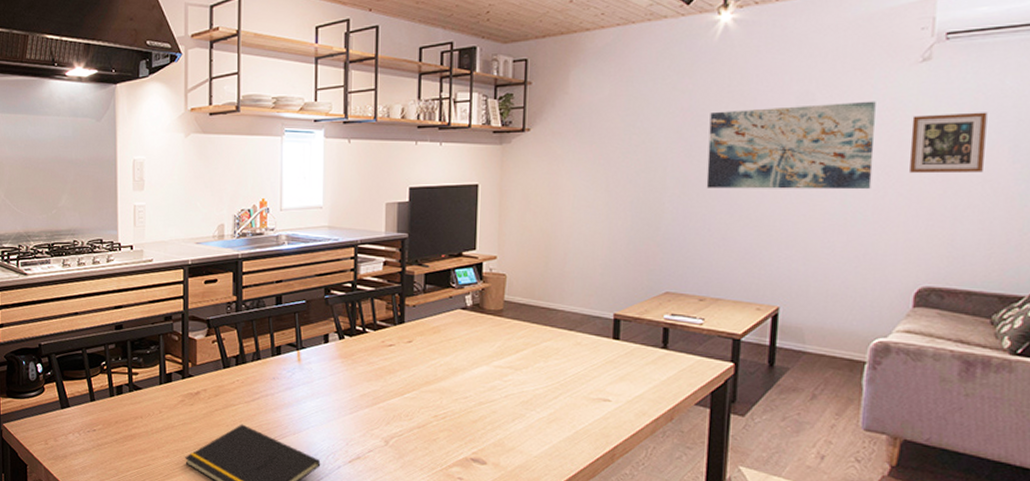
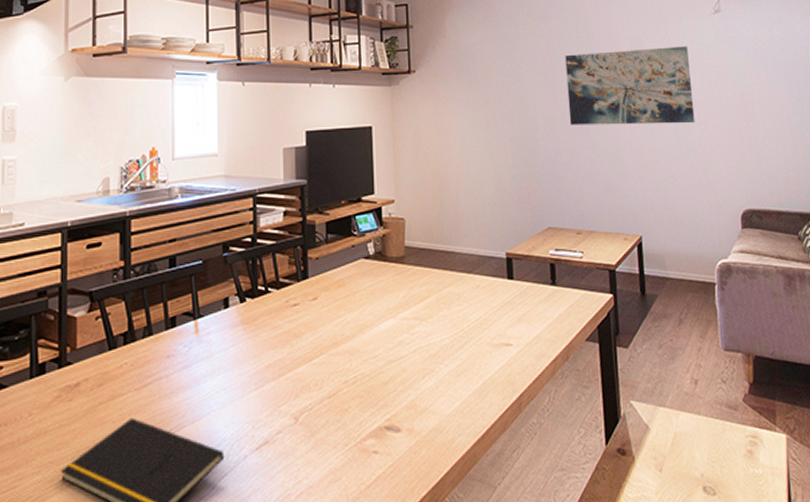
picture frame: present [910,112,988,174] -> none [715,56,770,109]

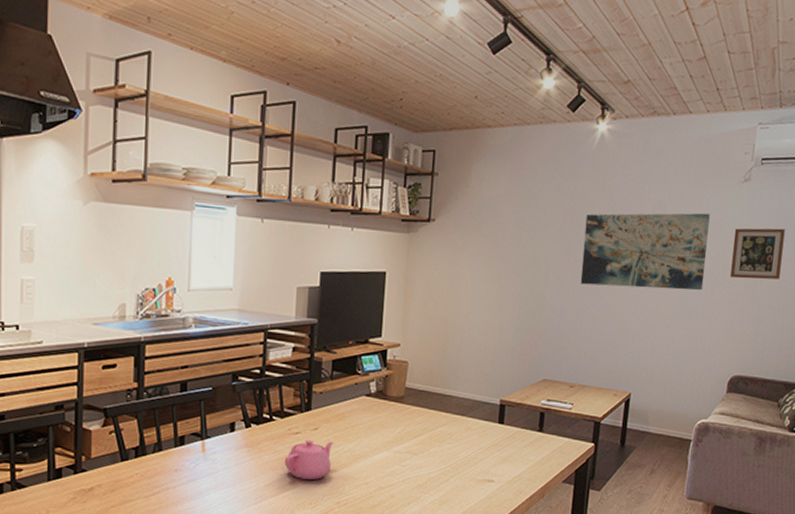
teapot: none [284,311,336,357] -> present [284,440,334,480]
picture frame: none [715,56,770,109] -> present [730,228,785,280]

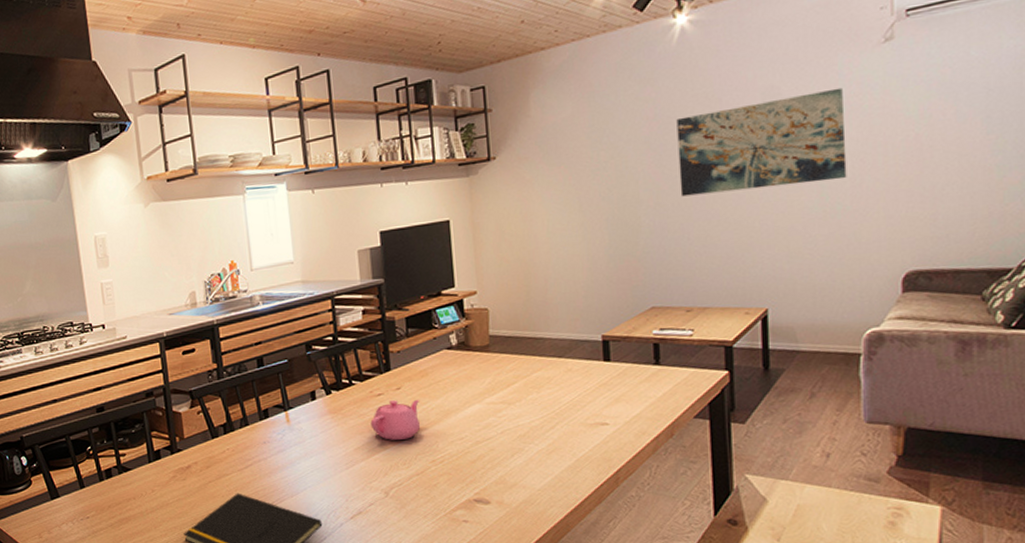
picture frame: present [730,228,785,280] -> none [881,85,957,158]

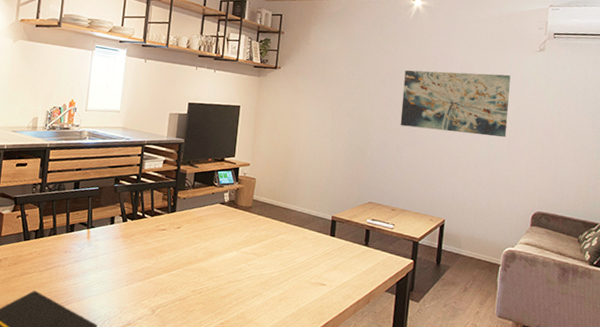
teapot: present [370,399,421,440] -> none [152,236,193,270]

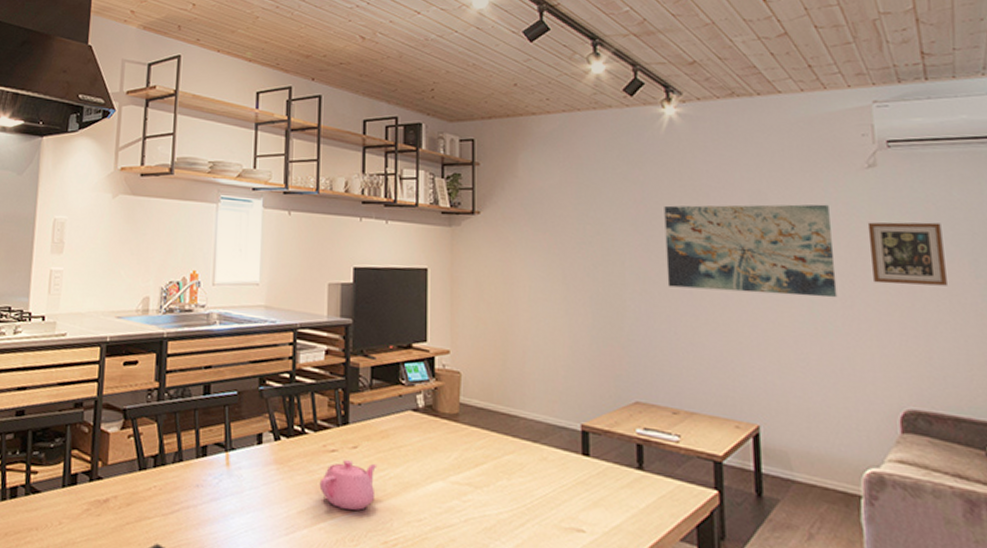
teapot: none [152,236,193,270] -> present [319,460,378,510]
picture frame: none [530,88,578,133] -> present [867,222,947,286]

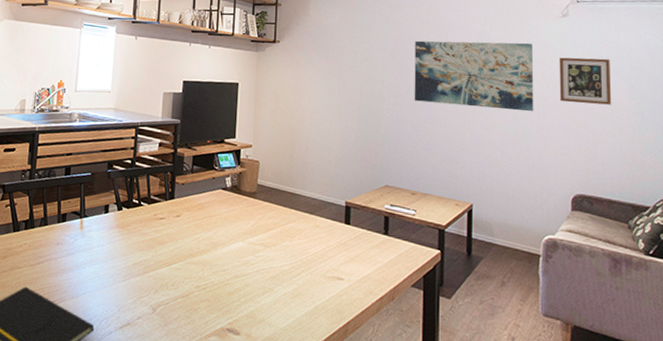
teapot: present [319,460,378,510] -> none [150,225,195,263]

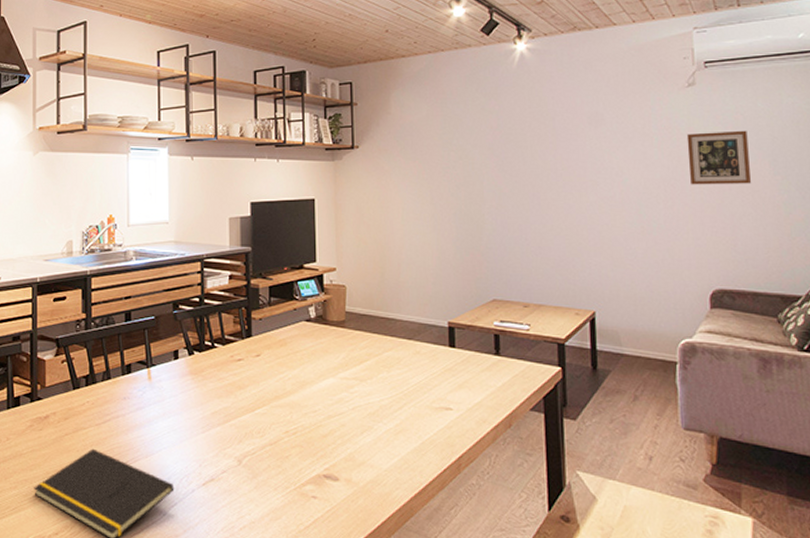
wall art: present [414,40,534,112] -> none [516,120,661,200]

